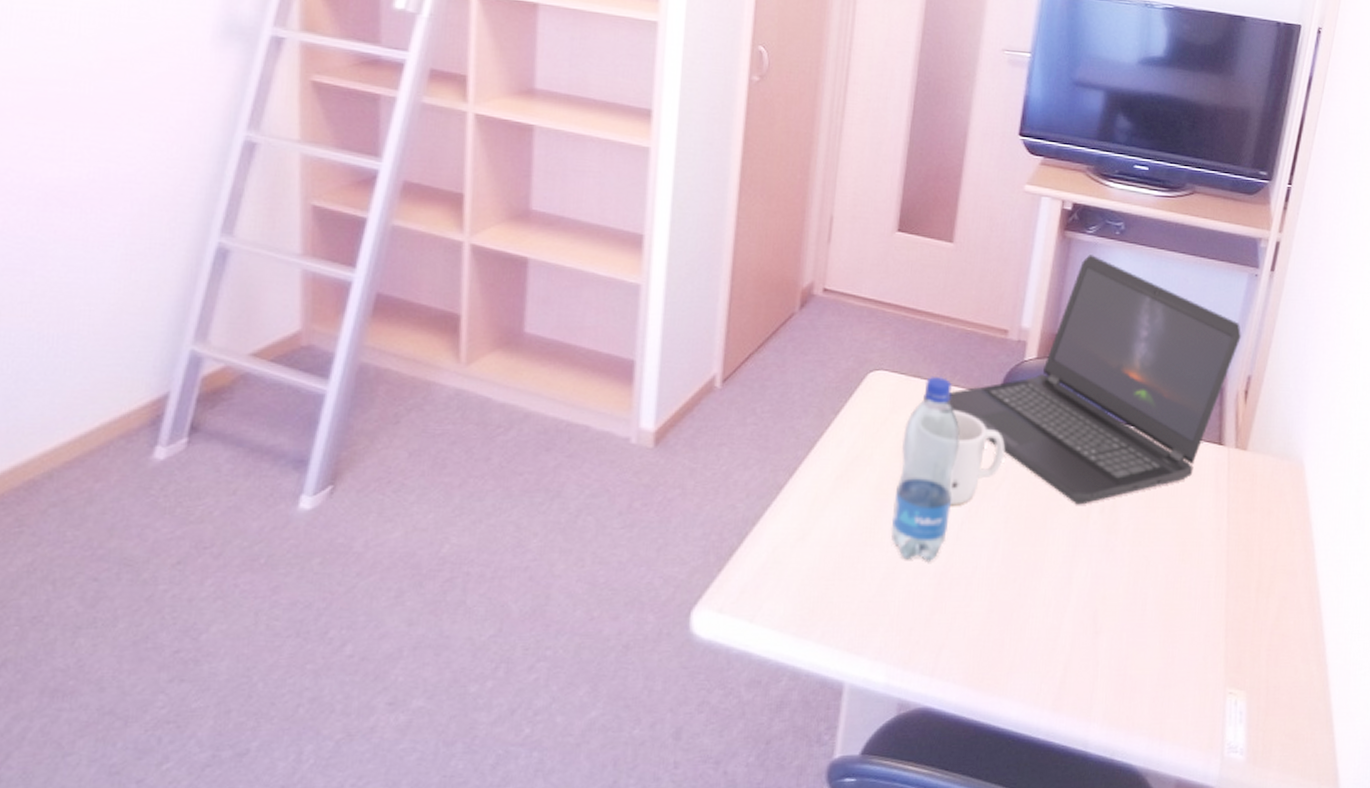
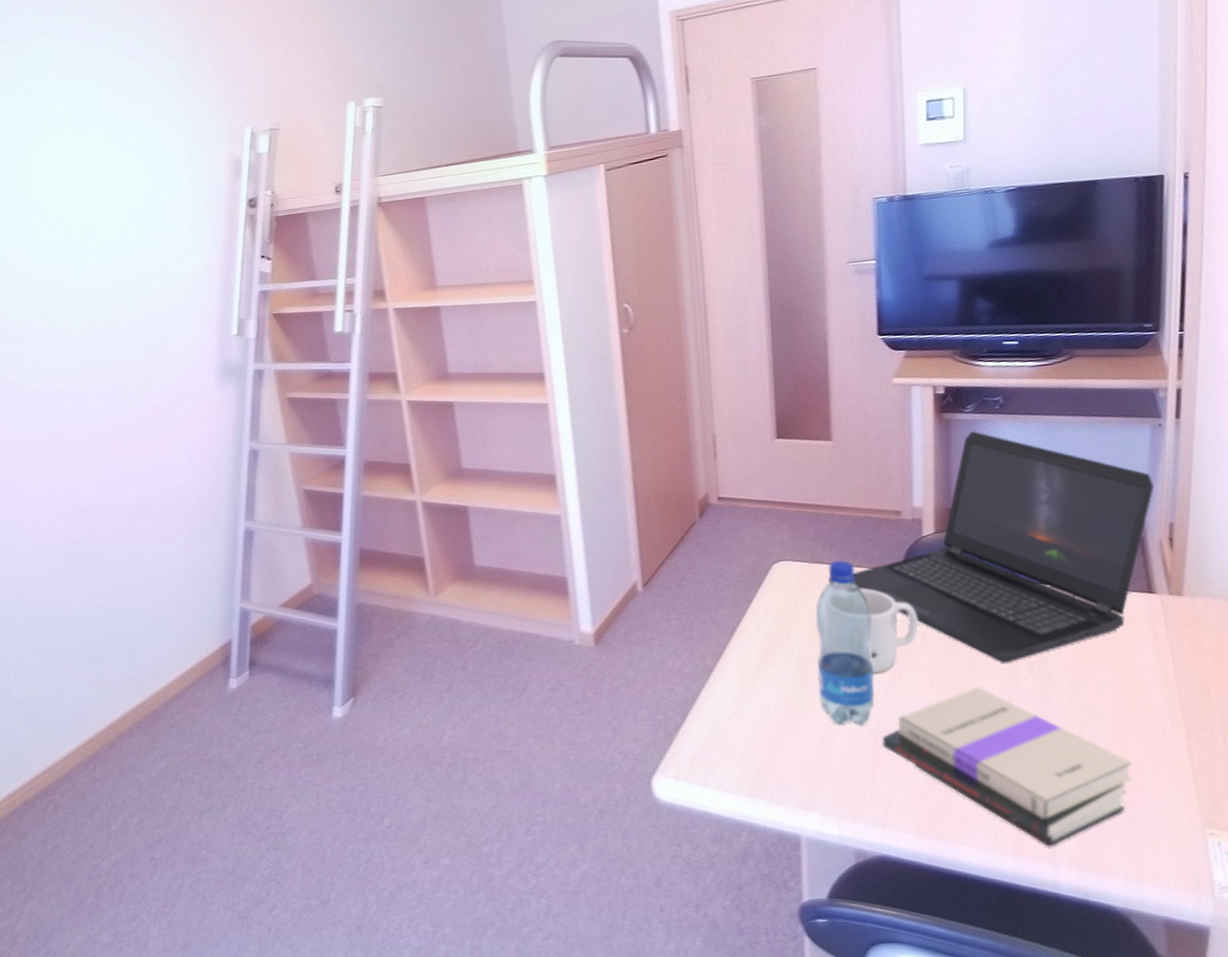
books: none [946,528,1175,702] -> present [882,687,1132,847]

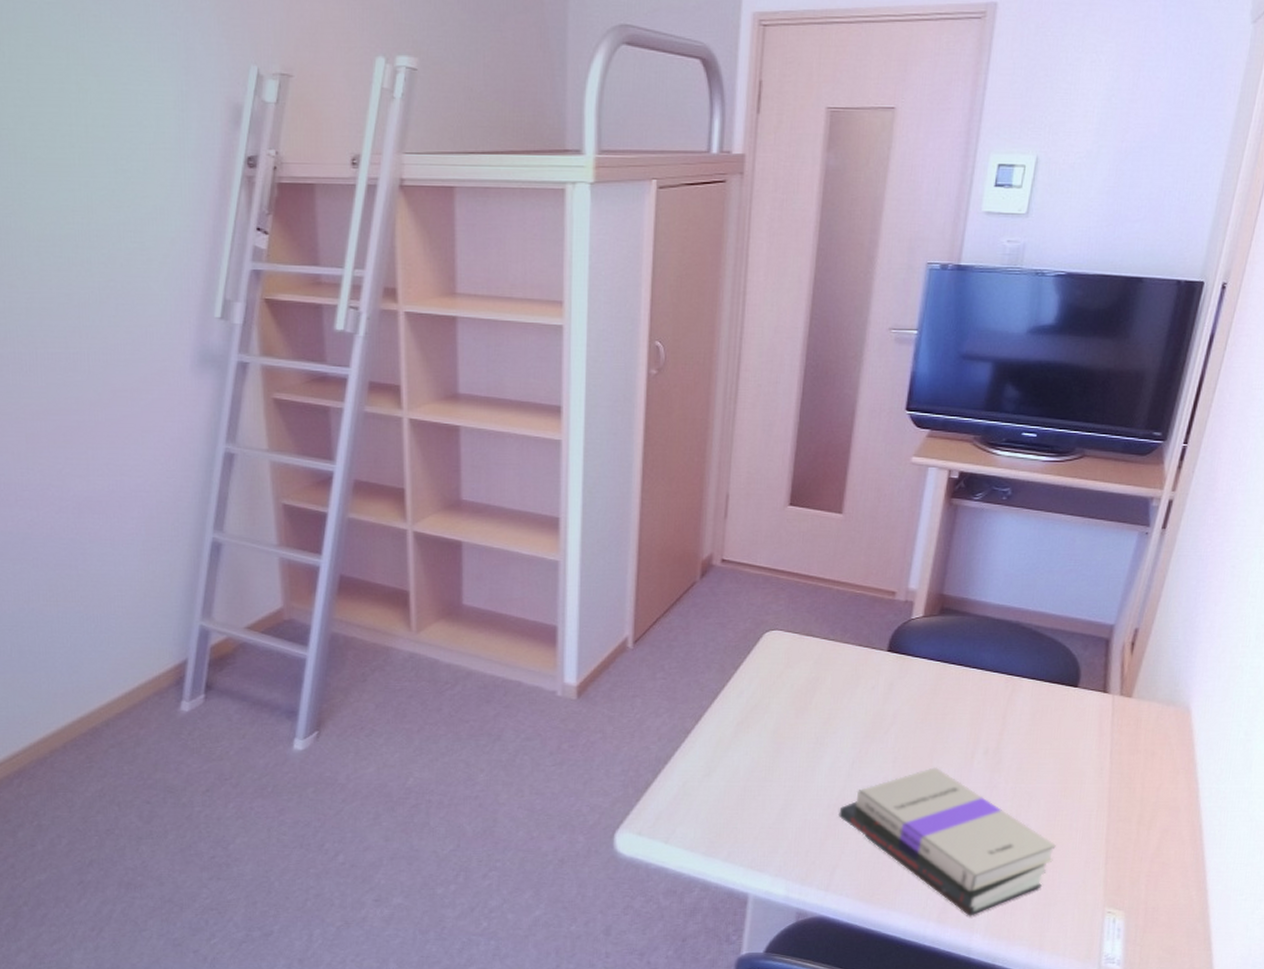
bottle: present [815,559,875,725] -> none [787,634,851,795]
laptop computer: present [853,431,1154,663] -> none [840,520,1129,747]
mug: present [859,587,919,674] -> none [840,663,893,747]

